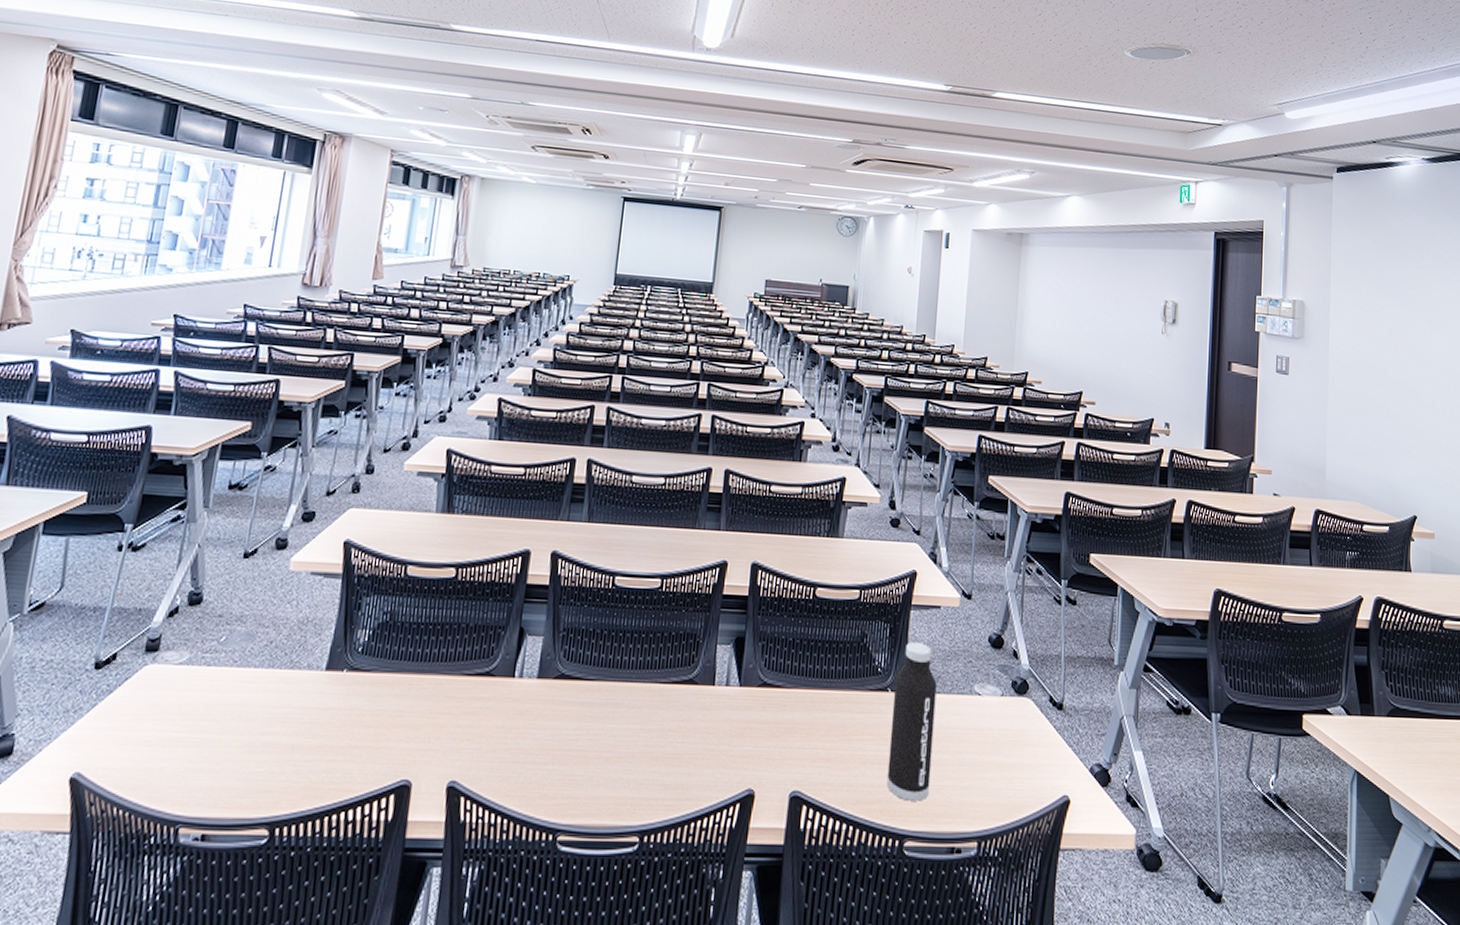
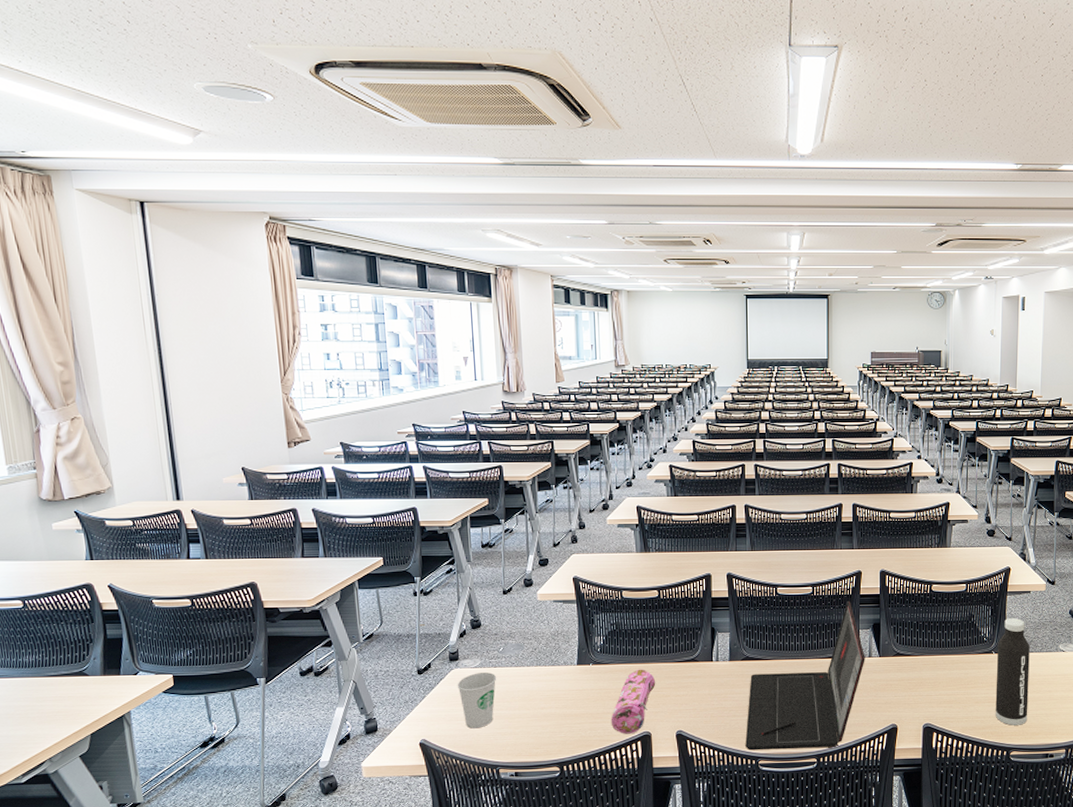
paper cup: none [145,672,208,760] -> present [457,672,497,729]
pencil case: none [357,682,432,783] -> present [611,669,656,734]
laptop: none [542,601,721,820] -> present [745,600,865,750]

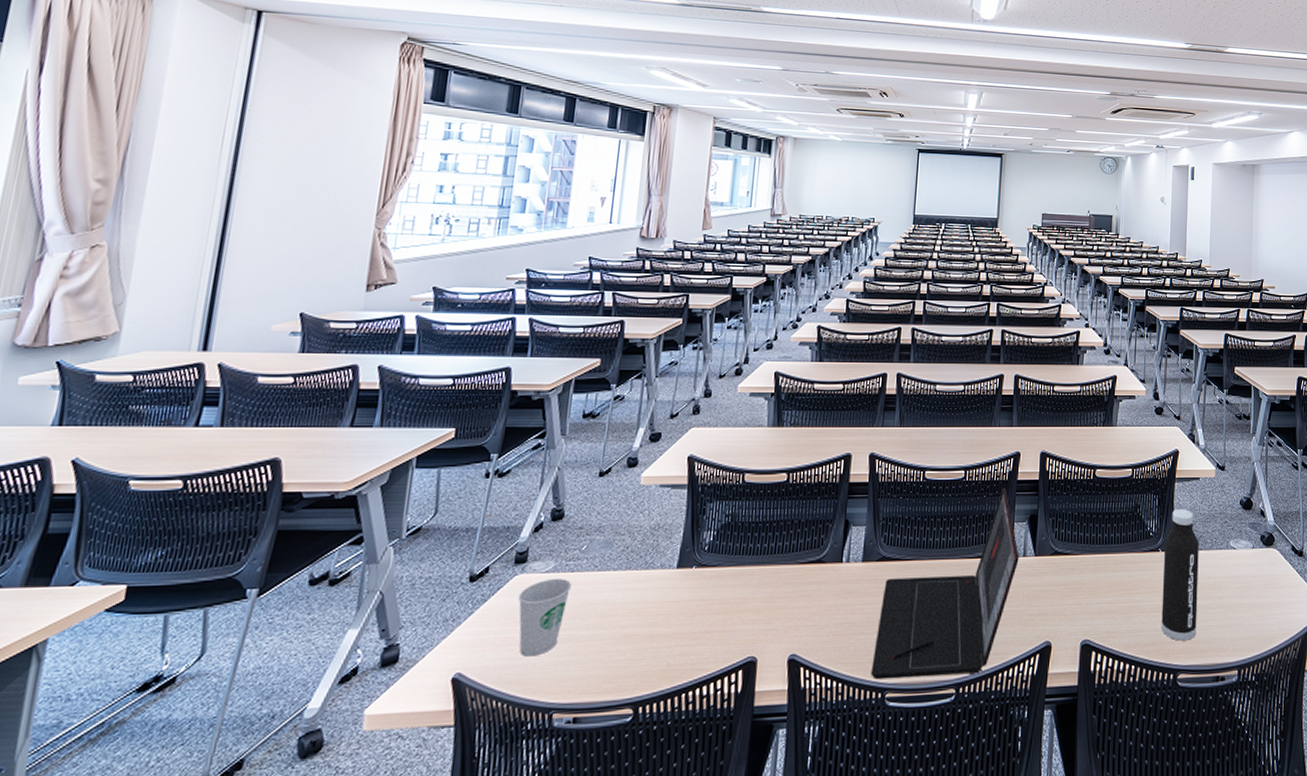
pencil case: present [611,669,656,734] -> none [708,573,771,661]

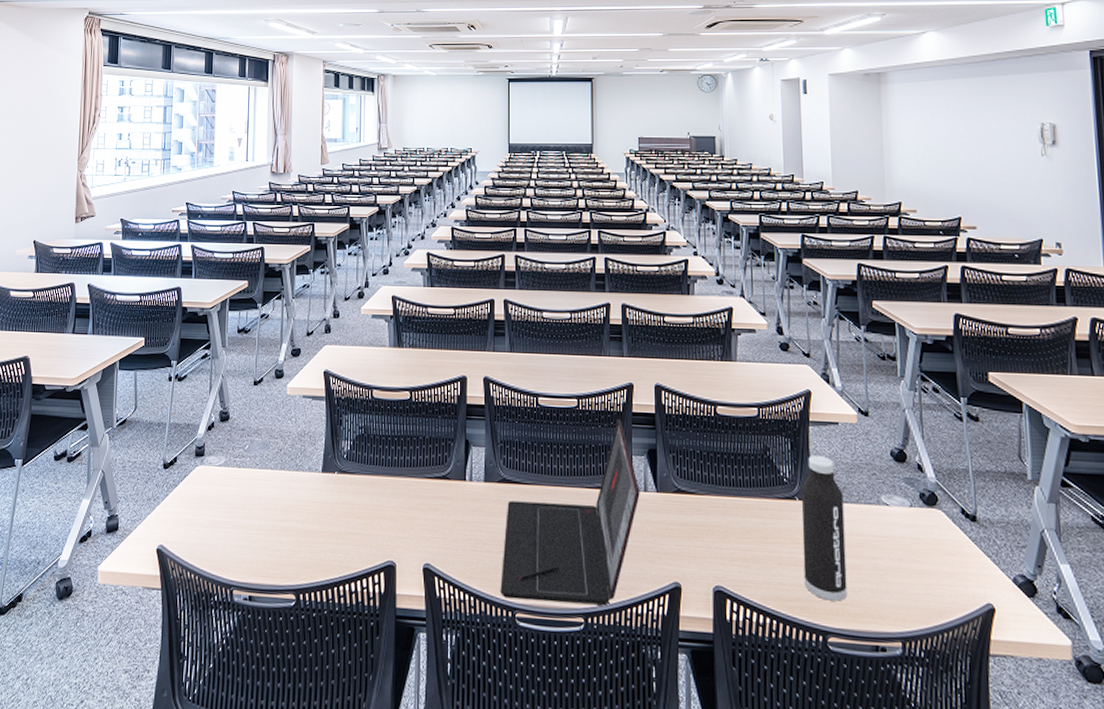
paper cup: present [518,579,572,657] -> none [200,472,240,538]

